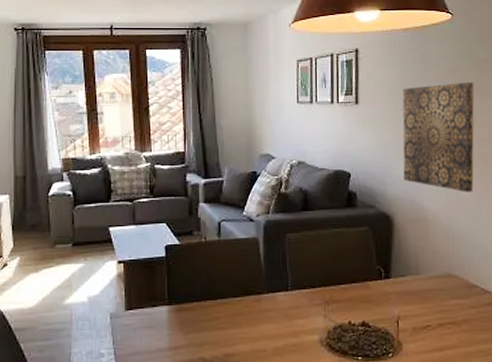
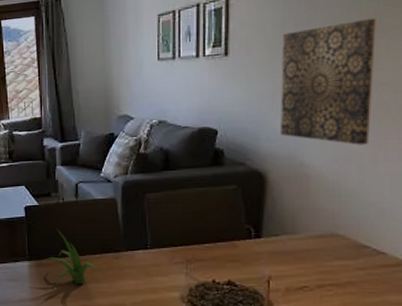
plant: none [183,268,242,333] -> present [43,227,101,286]

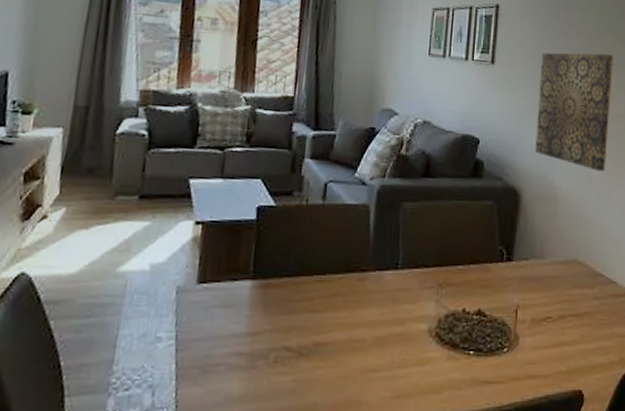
plant: present [43,227,101,286] -> none [271,236,341,316]

